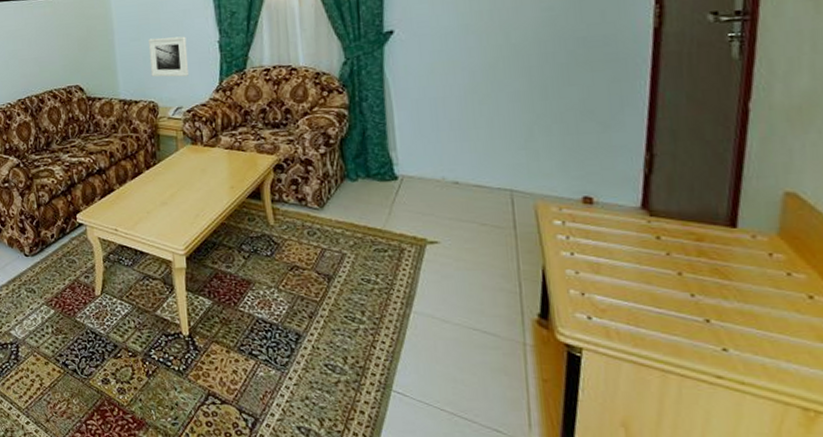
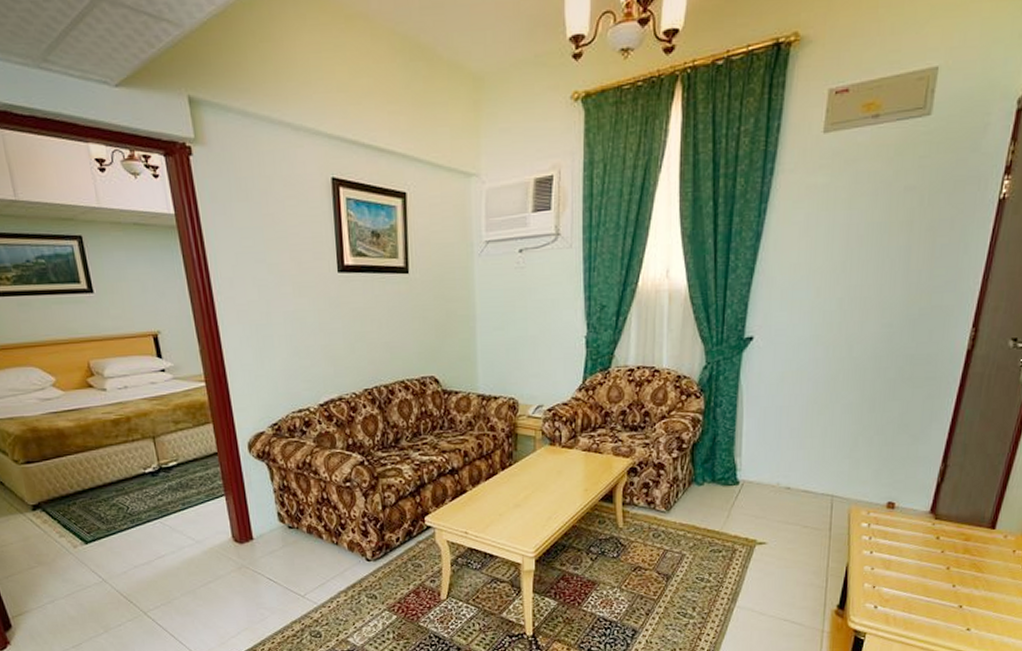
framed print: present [148,36,189,77] -> none [512,328,553,373]

